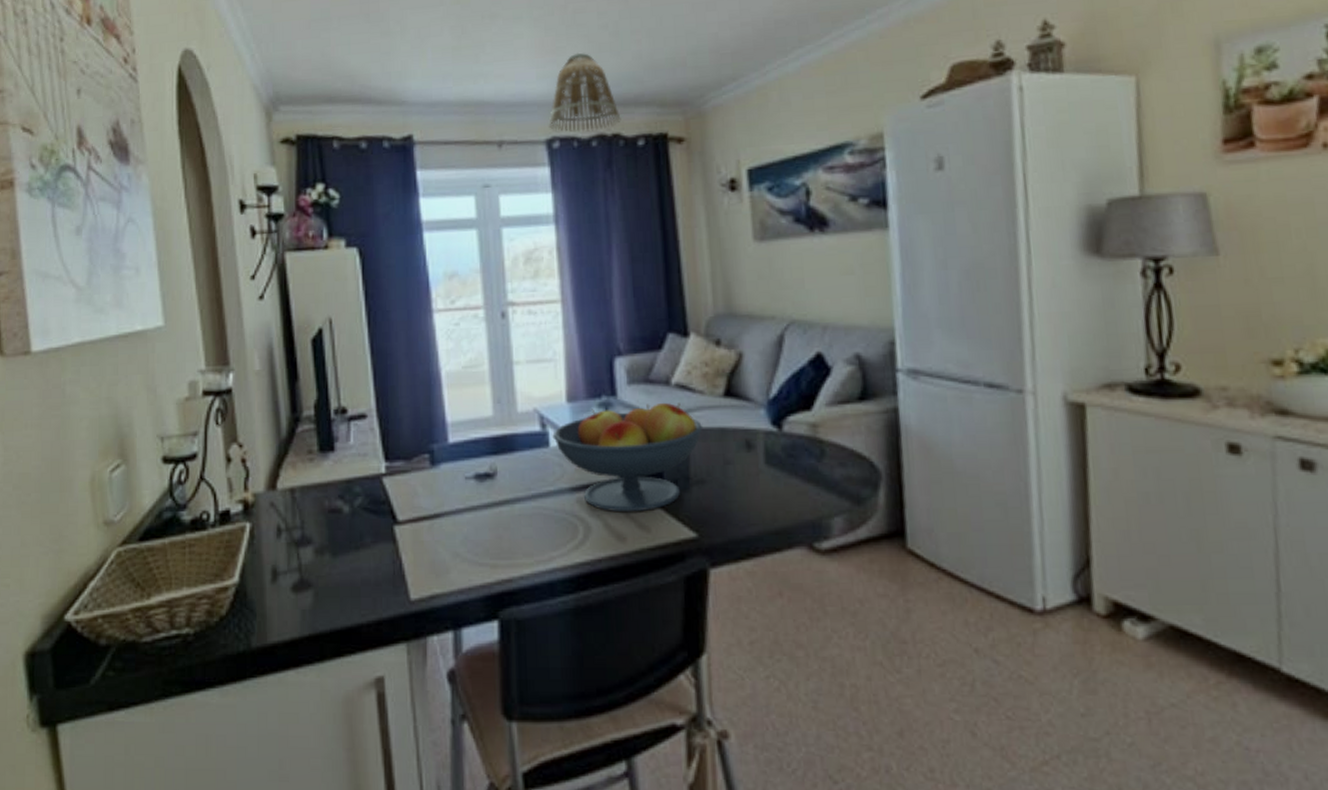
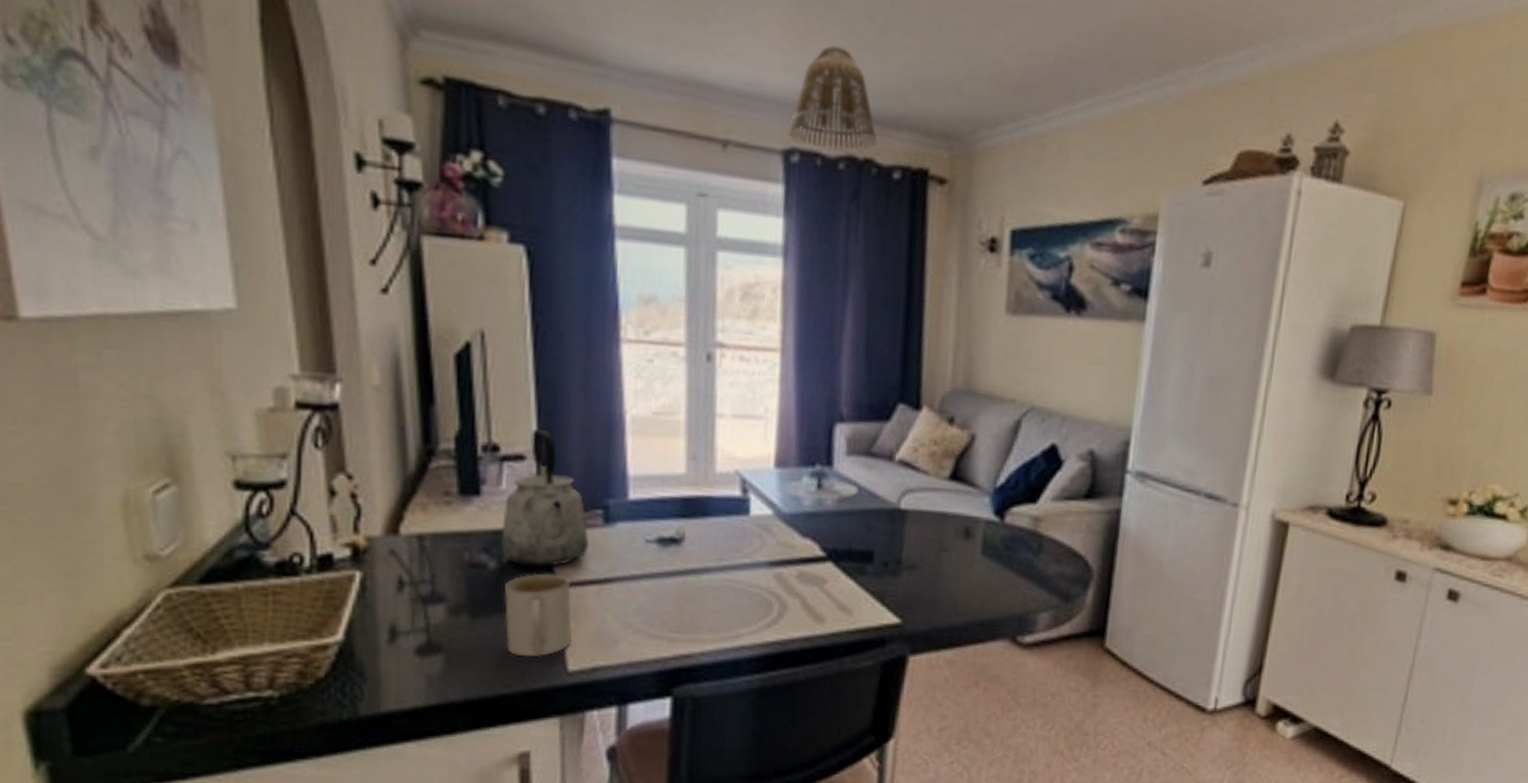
kettle: none [352,390,421,509] -> present [501,428,590,568]
mug: none [357,513,412,588] -> present [504,573,573,656]
fruit bowl: present [552,402,704,513] -> none [754,478,923,593]

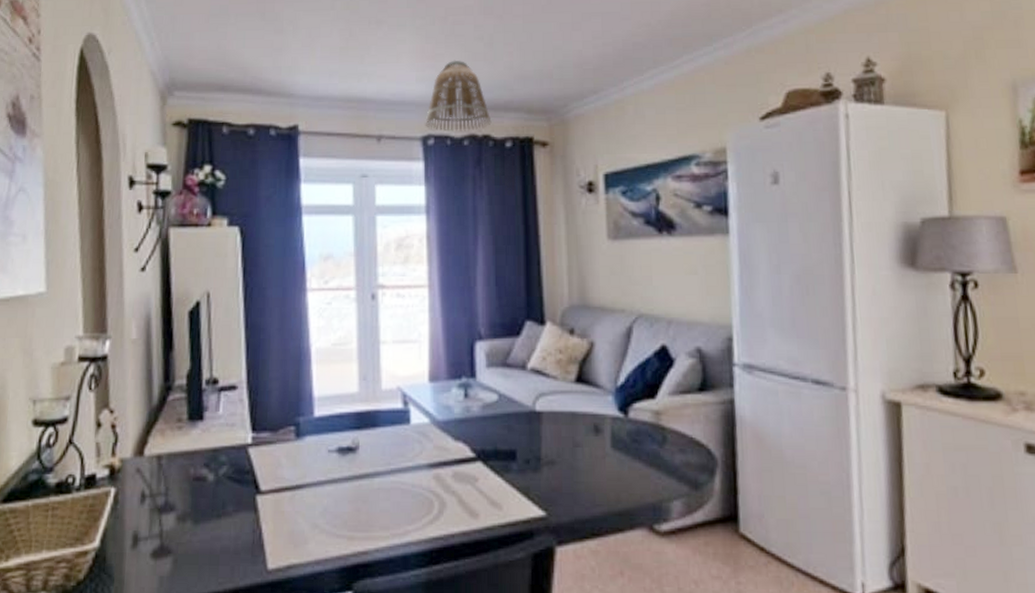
kettle: present [501,428,590,568] -> none [218,363,285,478]
mug: present [504,573,573,656] -> none [219,482,272,556]

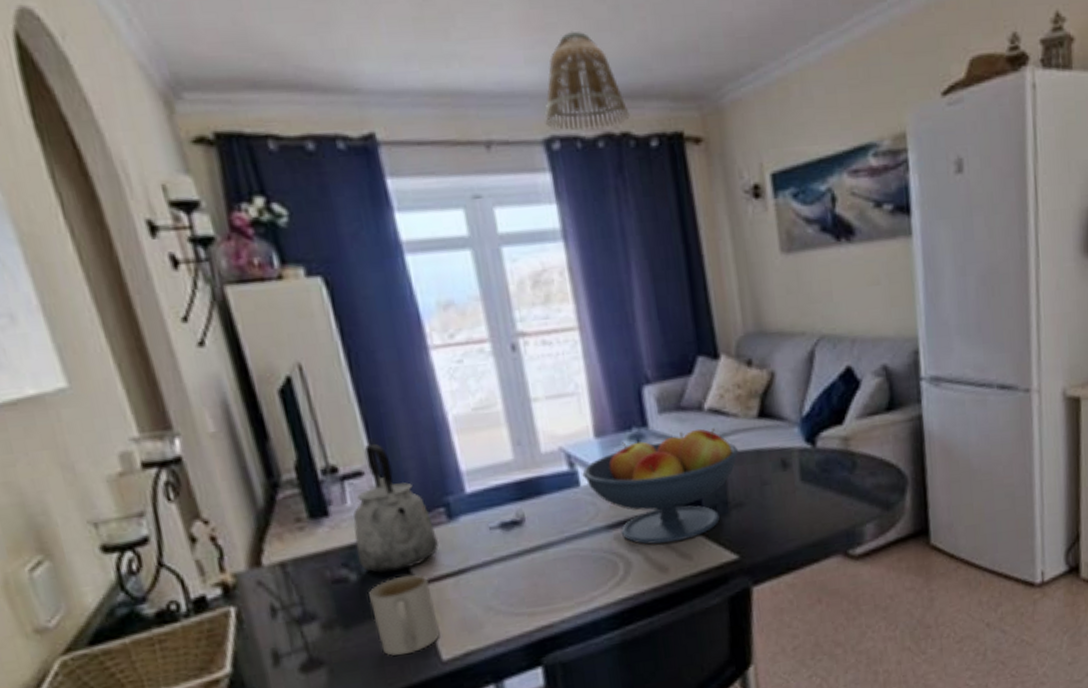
kettle: none [218,363,285,478] -> present [353,443,439,574]
mug: none [219,482,272,556] -> present [369,574,441,656]
fruit bowl: none [414,385,555,490] -> present [582,428,739,545]

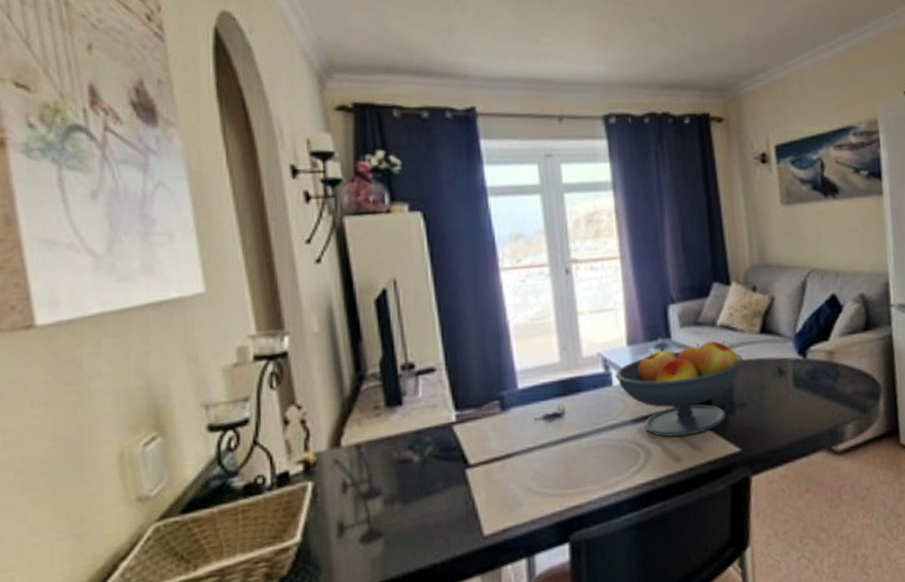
kettle: present [353,443,439,574] -> none [421,345,492,456]
mug: present [369,574,441,656] -> none [428,457,485,530]
lamp shade: present [545,31,630,131] -> none [605,40,670,110]

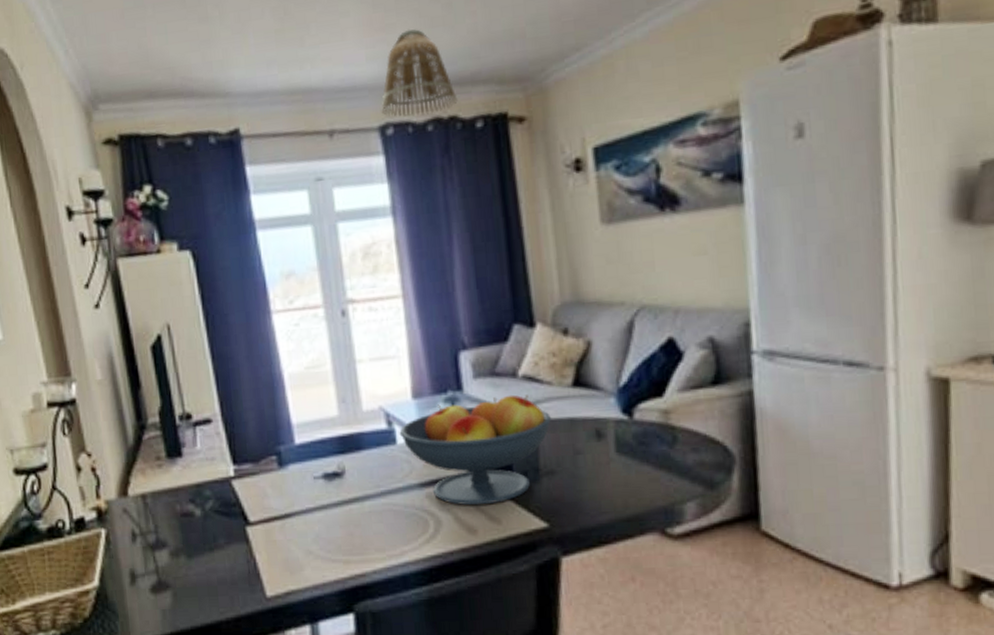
lamp shade: none [605,40,670,110] -> present [381,29,458,118]

